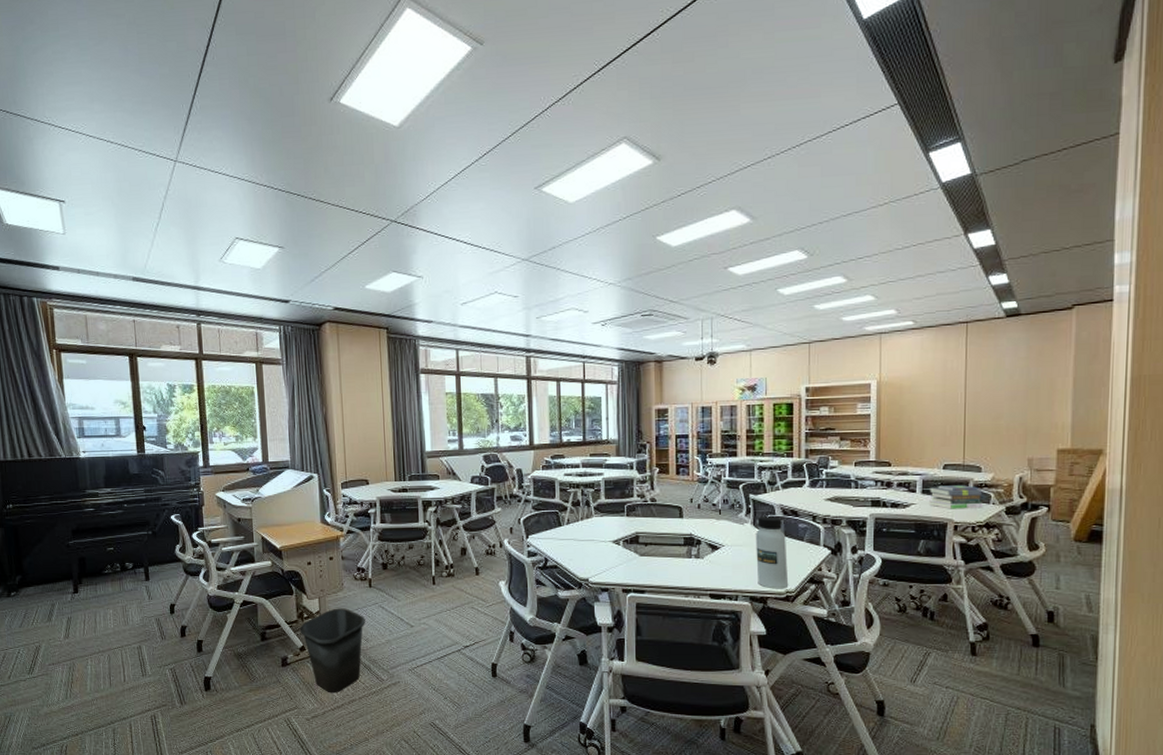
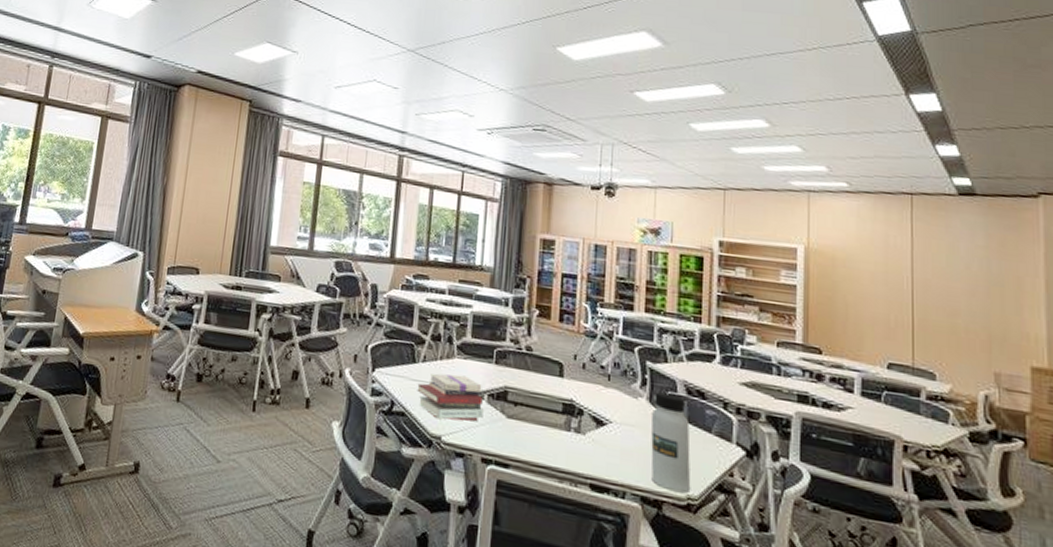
waste bin: present [299,608,365,693] -> none [83,421,165,535]
books: none [565,529,621,566] -> present [417,373,484,422]
books: present [929,485,984,509] -> none [871,389,941,429]

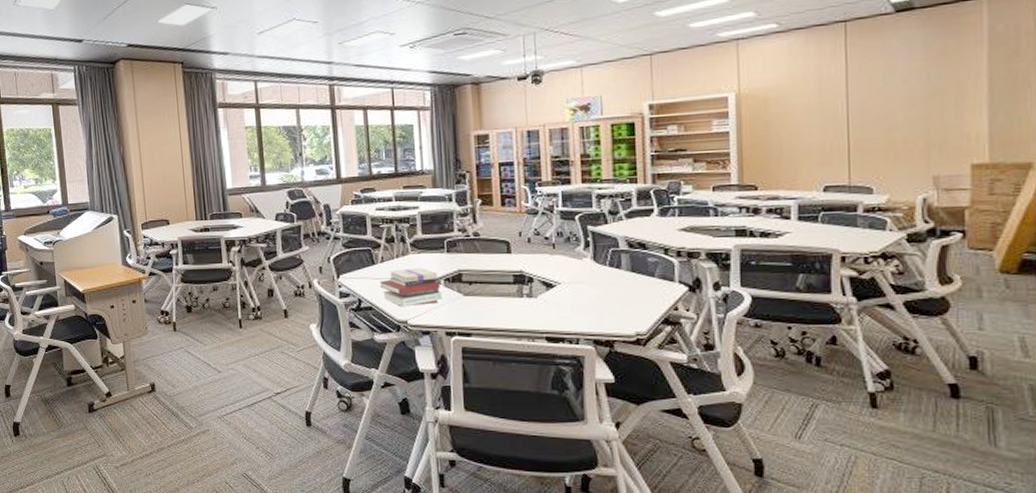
water bottle: present [650,392,691,494] -> none [596,250,639,332]

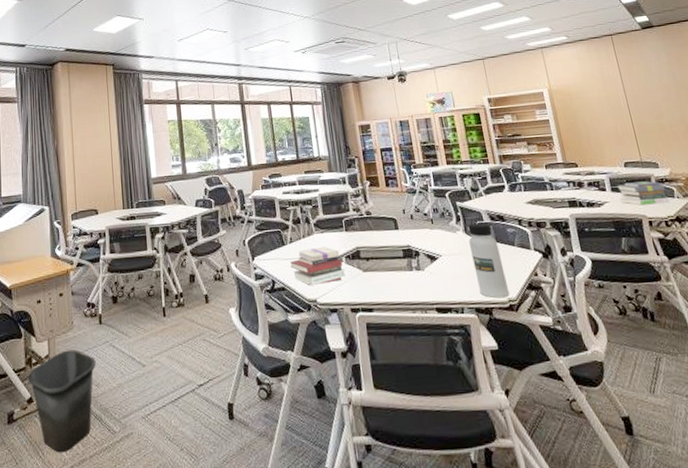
waste bin: none [105,353,171,441] -> present [27,349,96,453]
water bottle: none [596,250,639,332] -> present [467,223,510,299]
books: none [807,209,878,238] -> present [617,181,670,206]

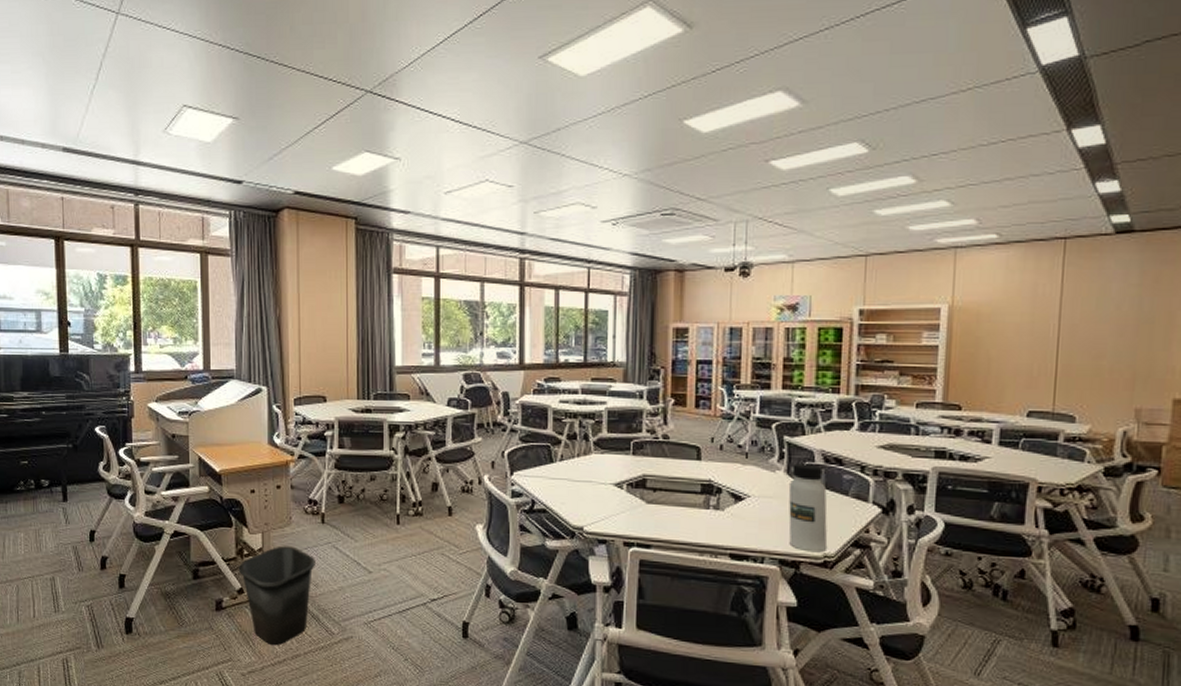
books: present [289,246,345,286] -> none [556,469,623,512]
books: present [617,181,670,206] -> none [1007,437,1077,468]

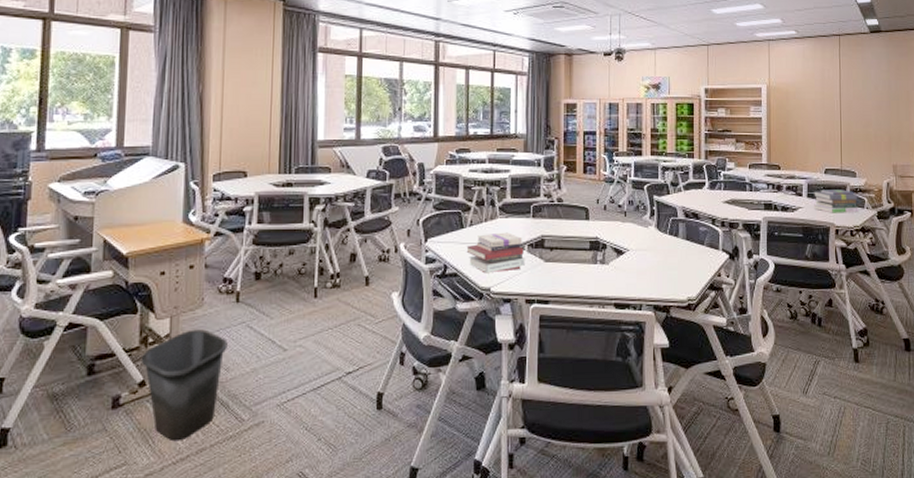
books: none [556,469,623,512] -> present [466,232,525,274]
water bottle: present [788,463,828,553] -> none [658,219,691,297]
books: none [1007,437,1077,468] -> present [814,190,860,213]

